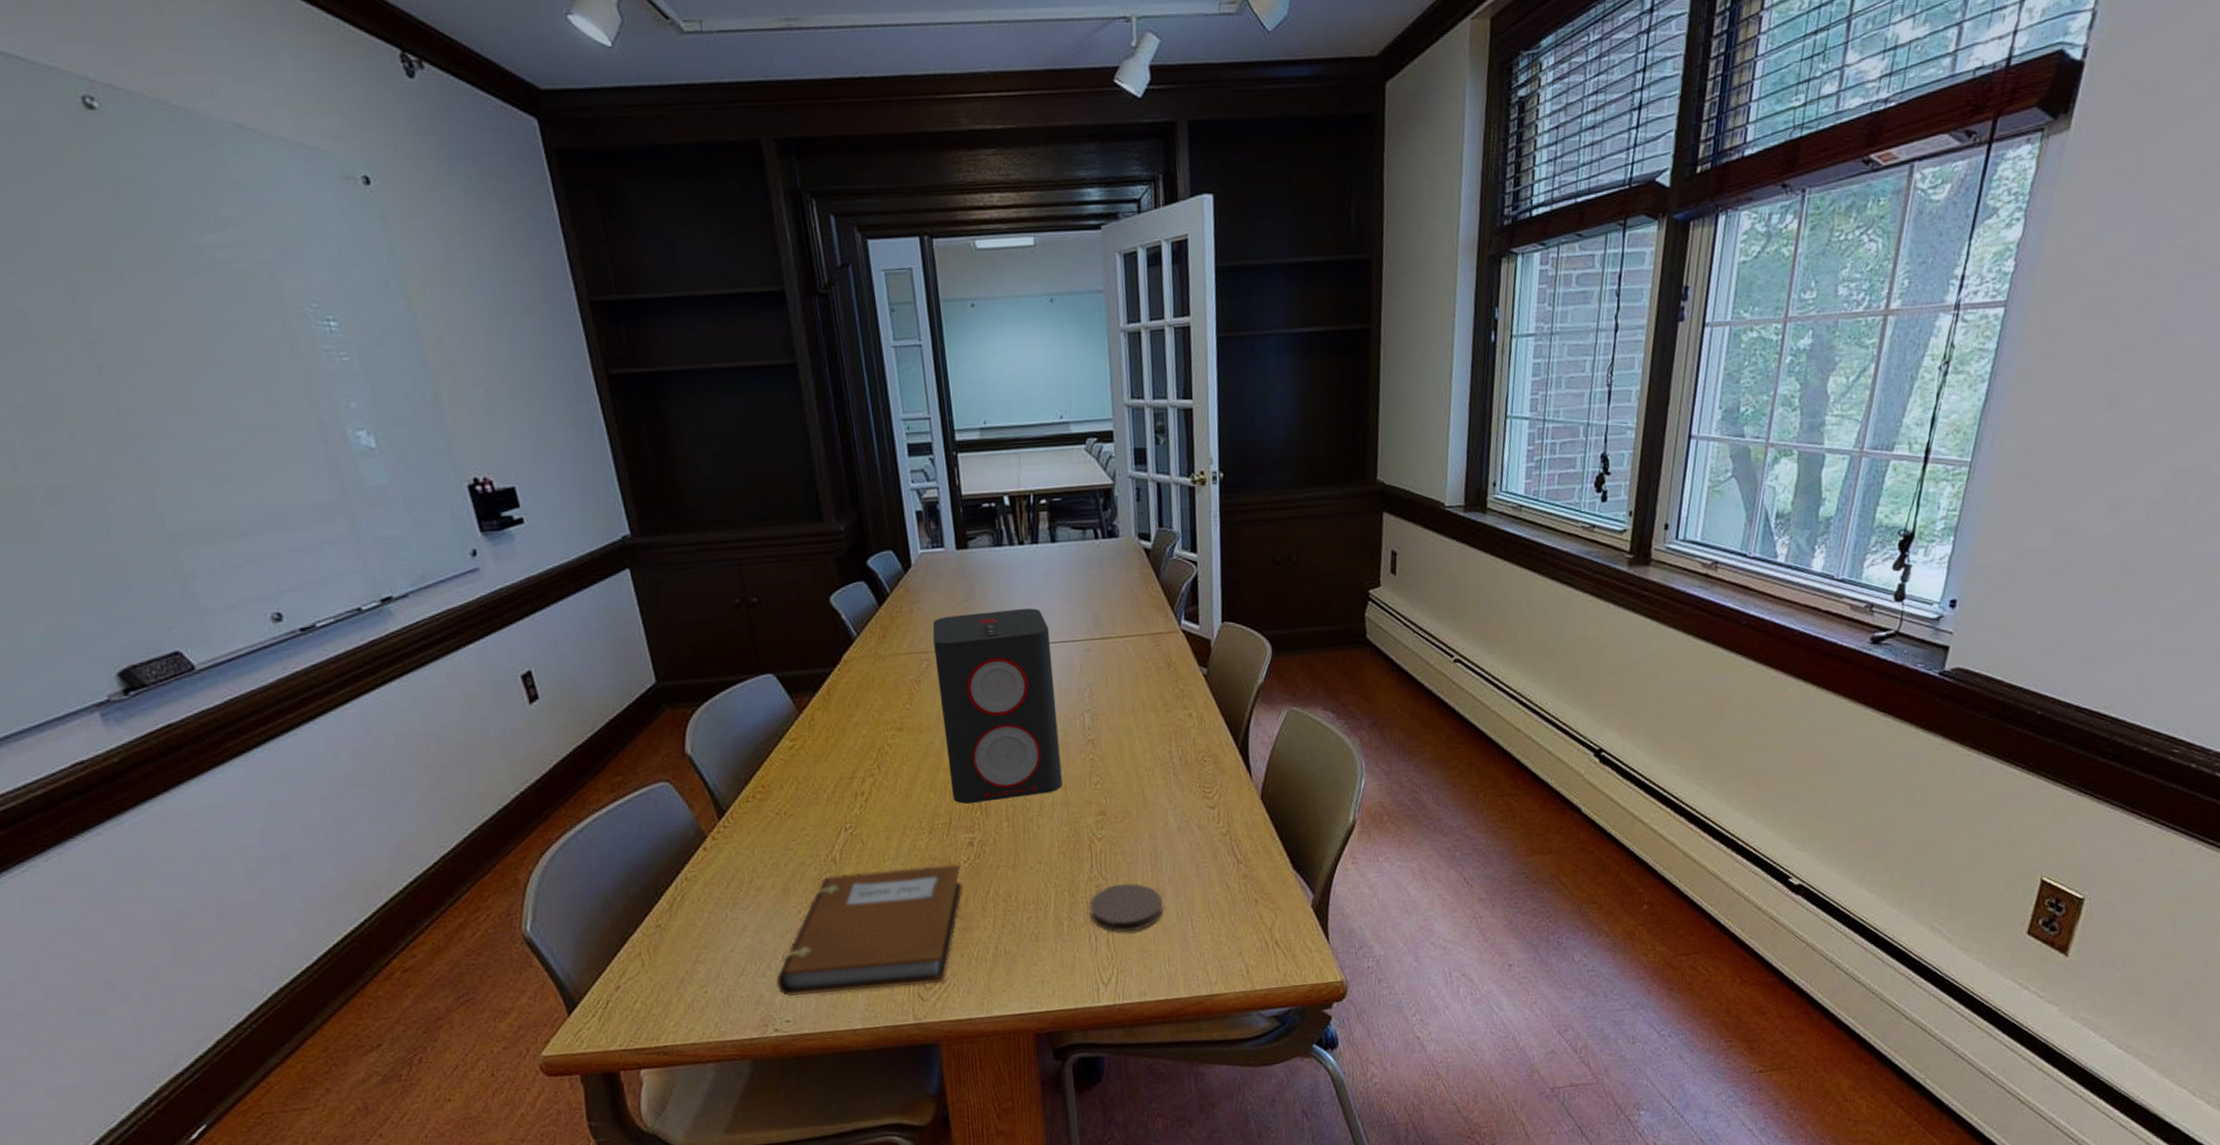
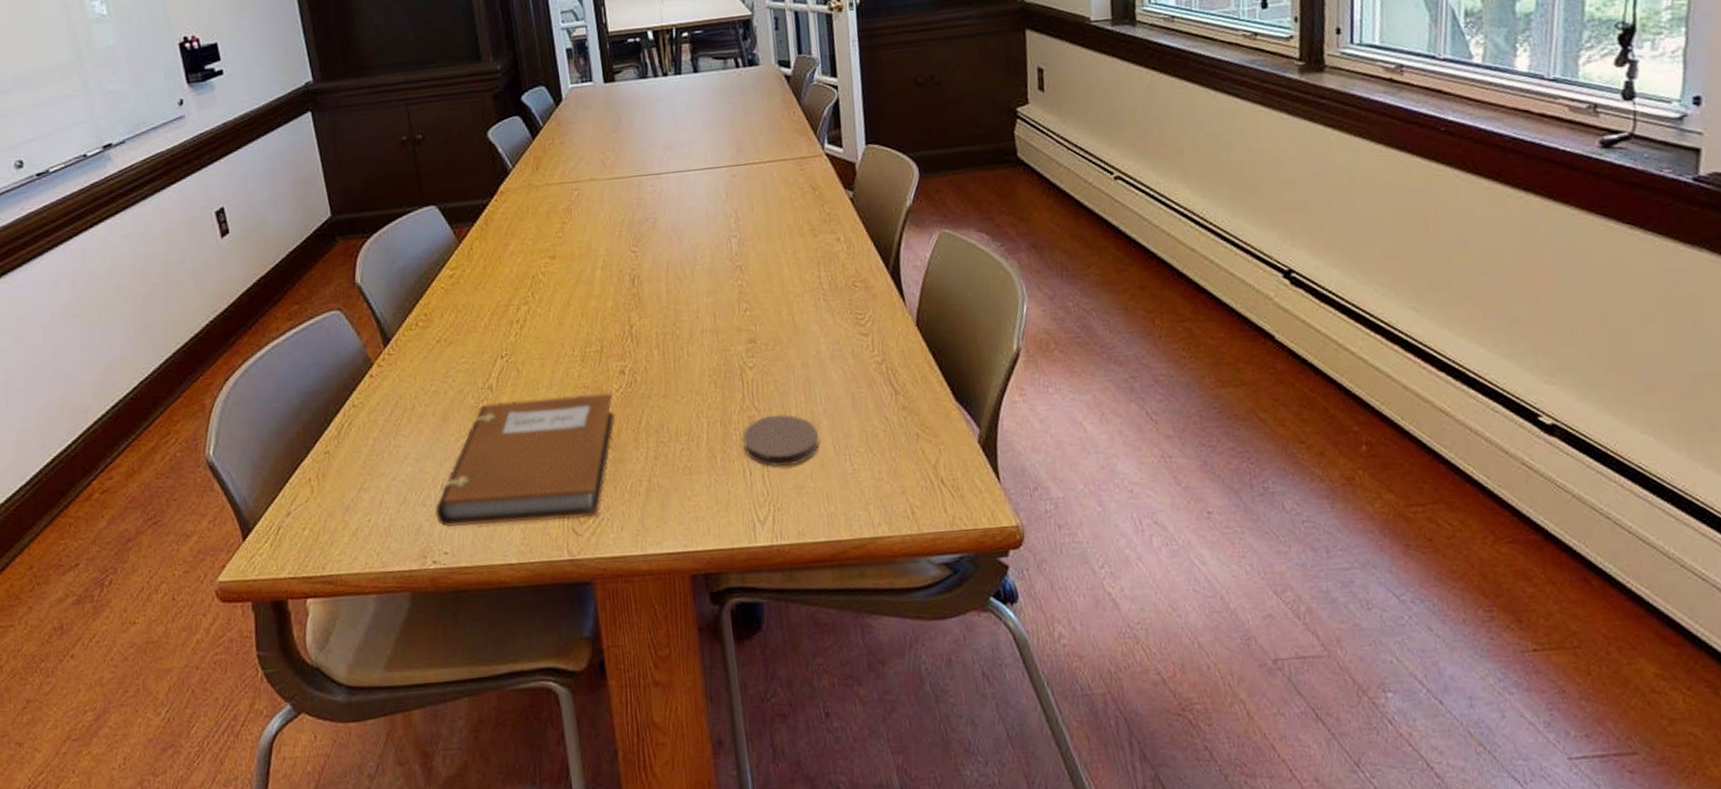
speaker: present [932,608,1062,804] -> none [582,136,712,331]

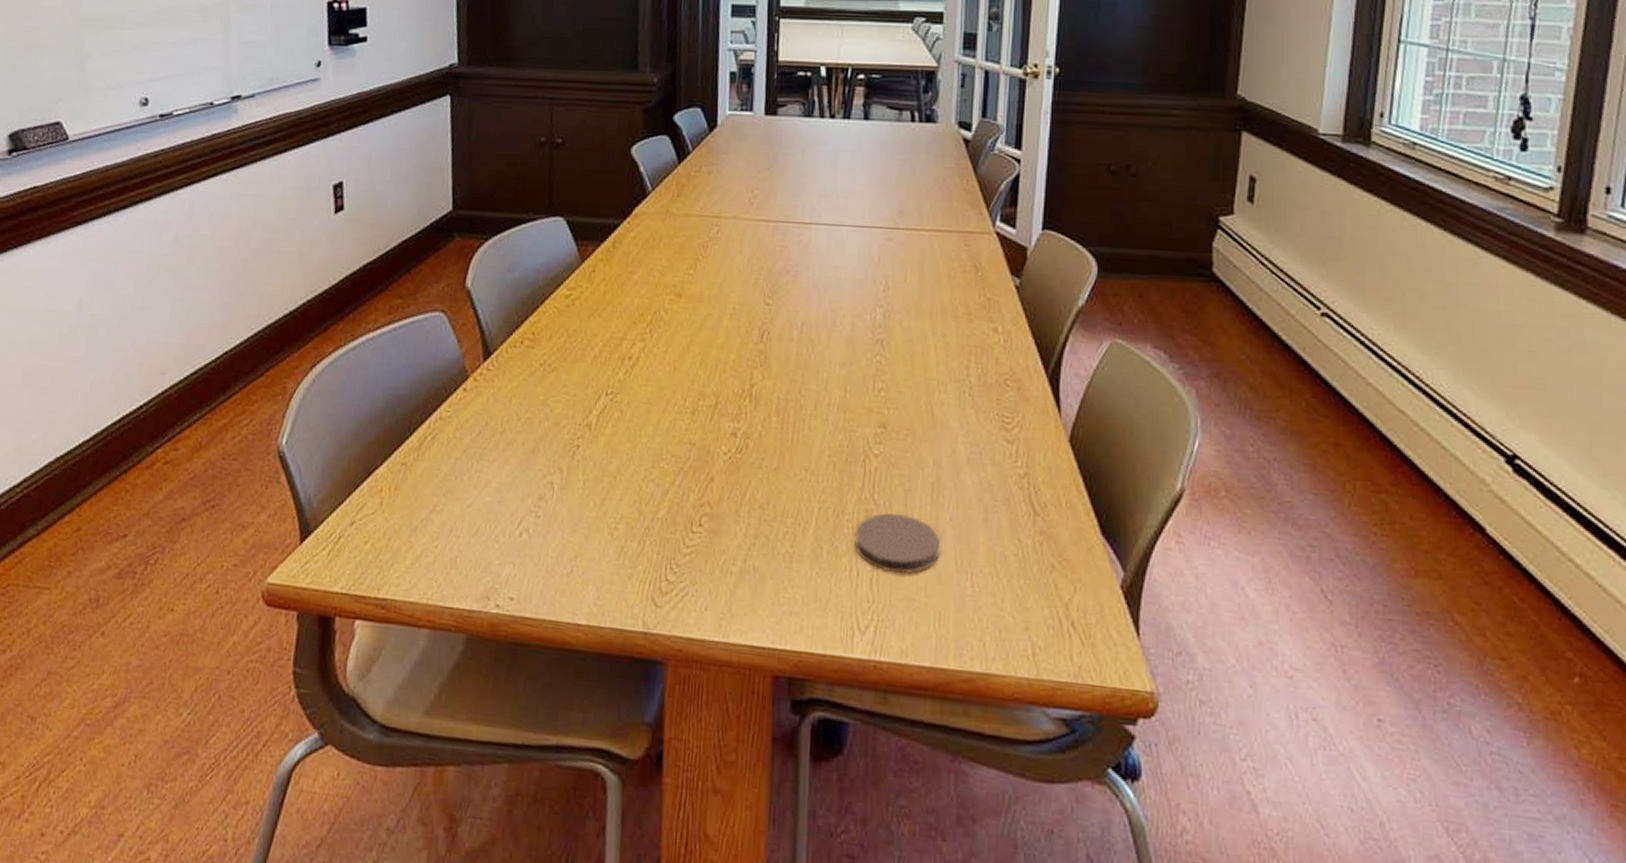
notebook: present [435,393,615,527] -> none [506,442,719,589]

